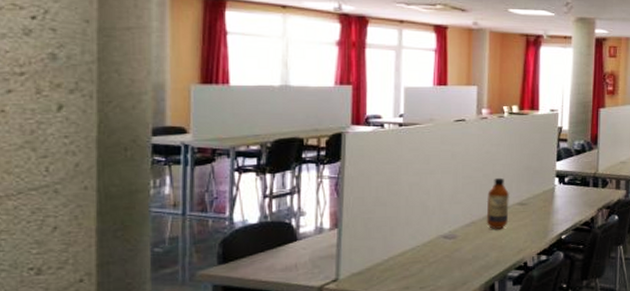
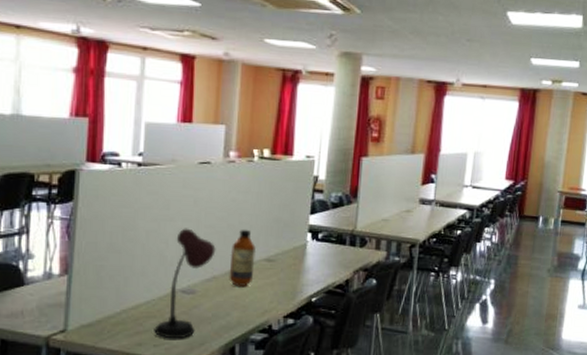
desk lamp: none [420,179,473,281] -> present [154,228,216,339]

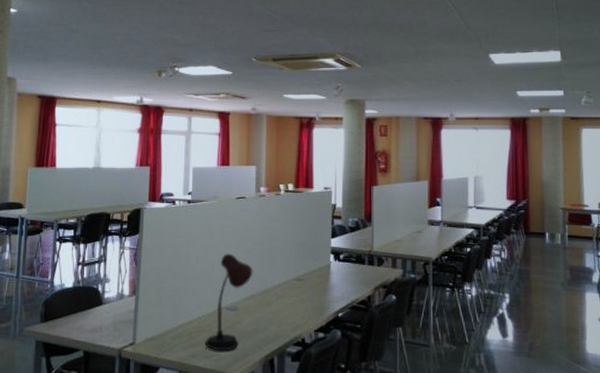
bottle: present [229,229,257,286] -> none [265,252,288,303]

